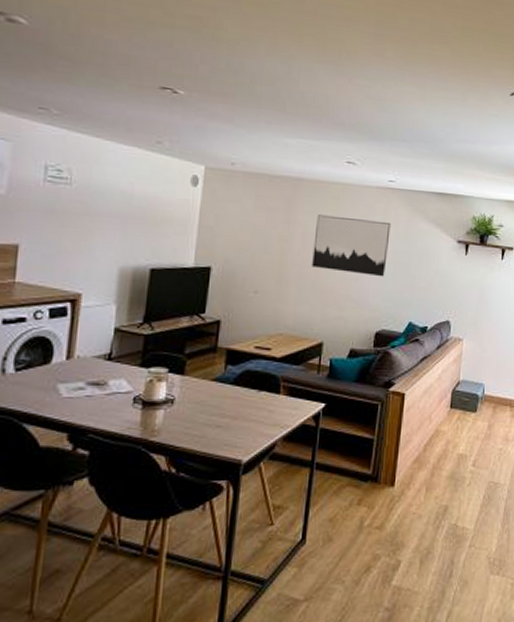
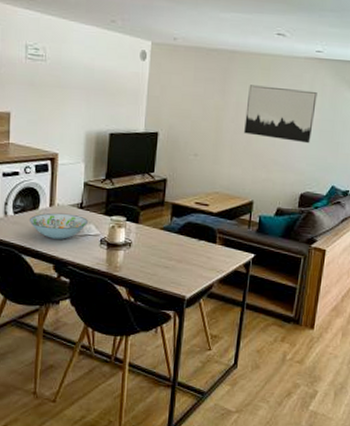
decorative bowl: none [36,367,119,400] -> present [29,213,89,239]

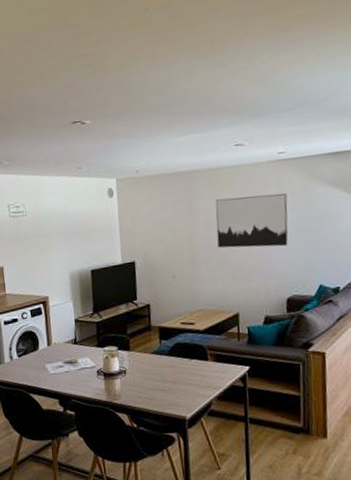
decorative bowl: present [29,213,89,239] -> none [31,350,84,376]

